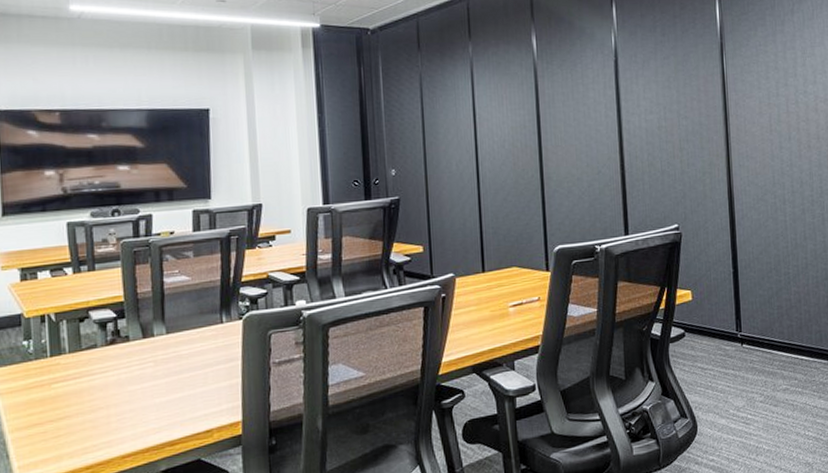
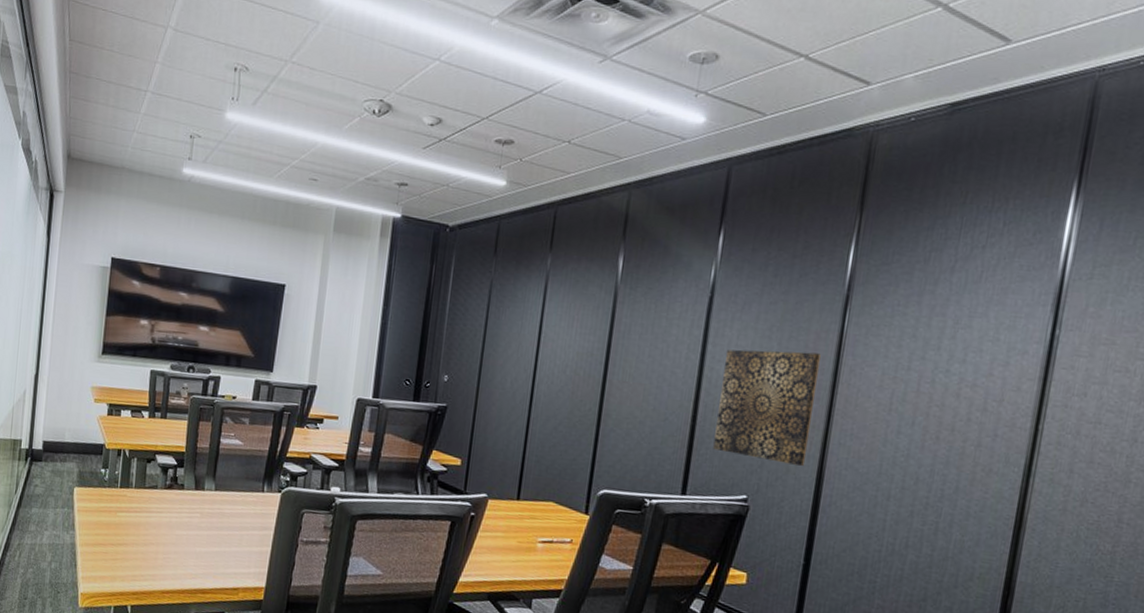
wall art: none [638,94,718,191] -> present [713,349,821,466]

